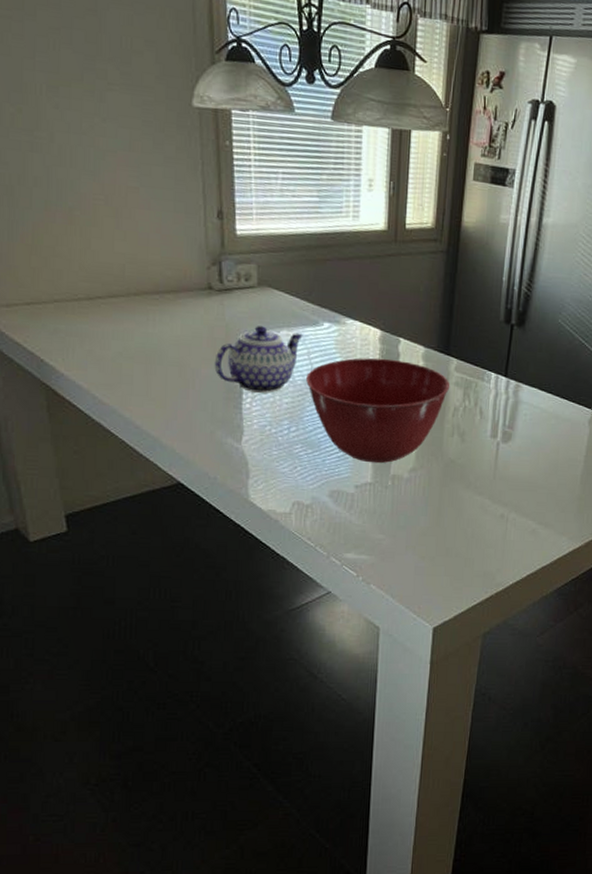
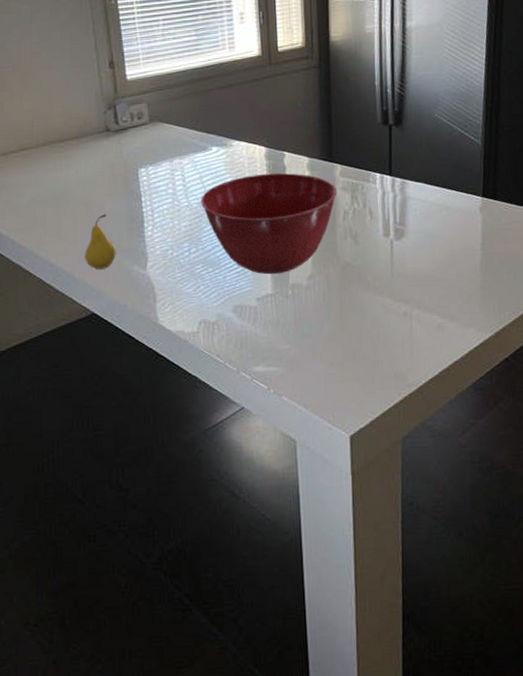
fruit: none [174,379,209,438] -> present [85,214,116,269]
teapot: present [214,325,303,393] -> none [116,157,194,220]

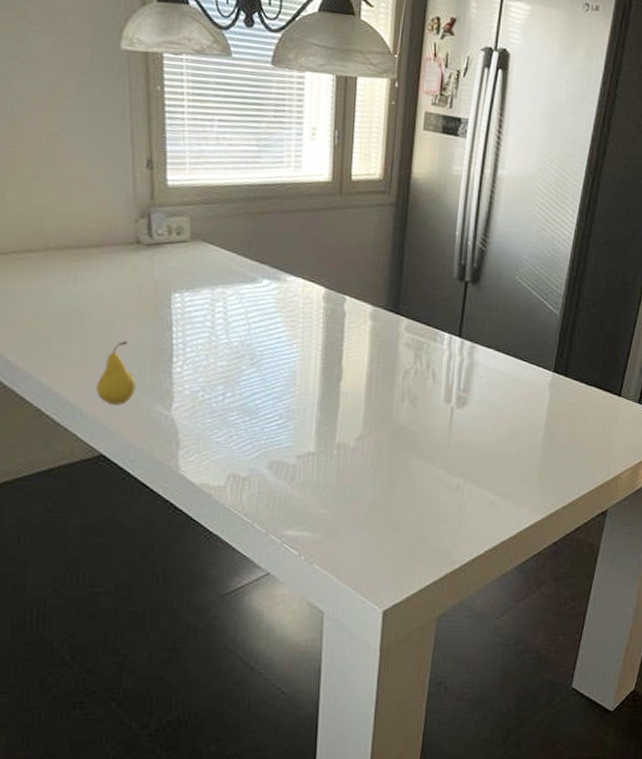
mixing bowl: present [201,173,338,275] -> none [243,317,400,431]

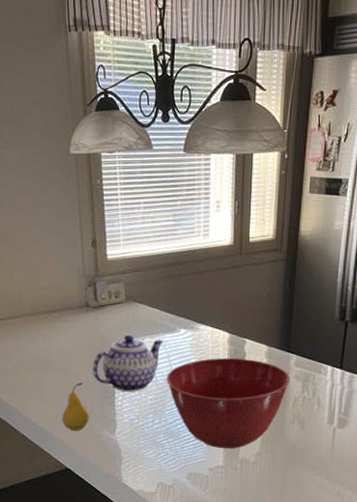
teapot: none [142,282,240,356] -> present [92,334,163,392]
mixing bowl: none [243,317,400,431] -> present [167,357,291,449]

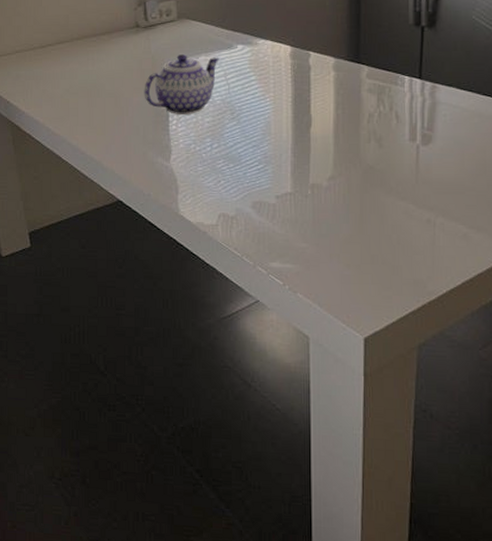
fruit: present [62,382,89,431] -> none [113,107,142,159]
mixing bowl: present [167,357,291,449] -> none [225,72,363,174]

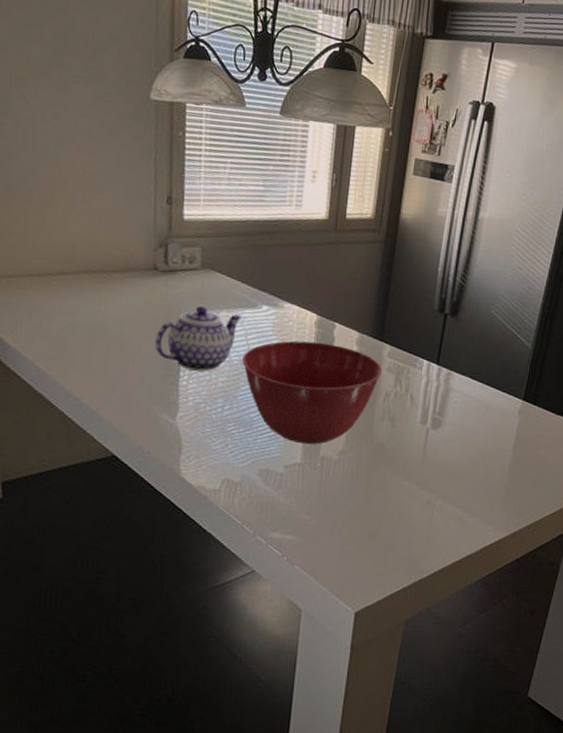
mixing bowl: none [225,72,363,174] -> present [242,340,383,445]

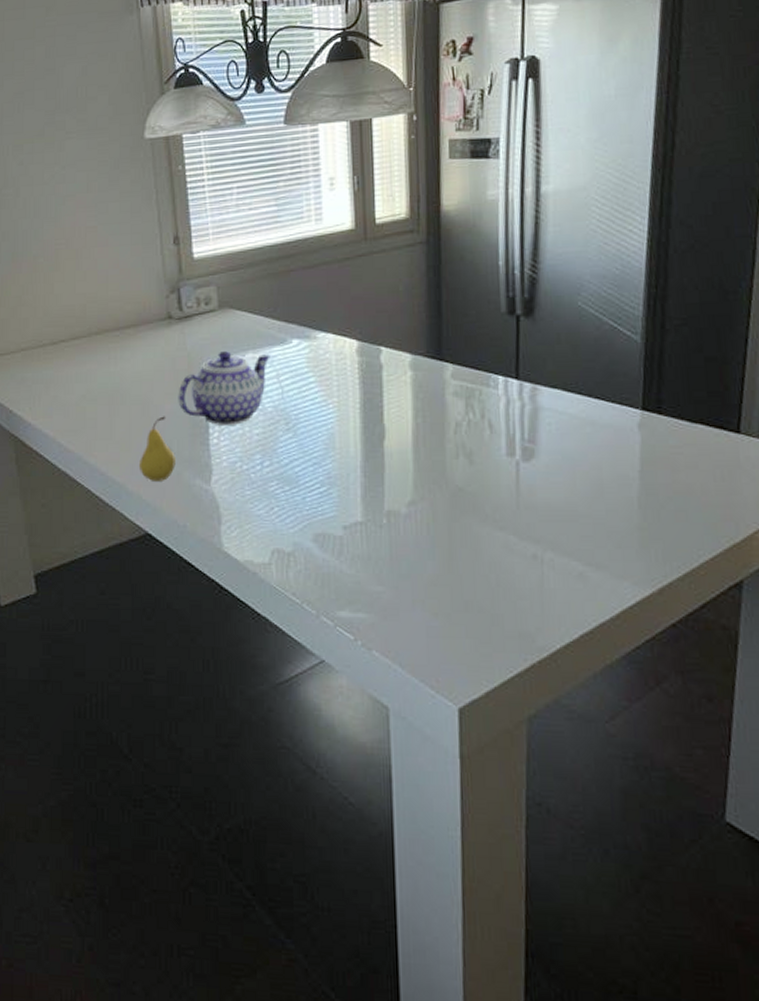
fruit: none [112,355,147,412] -> present [140,416,175,481]
mixing bowl: present [242,340,383,445] -> none [277,372,448,498]

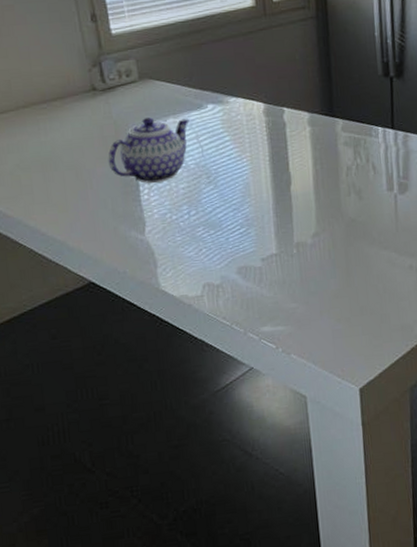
fruit: present [140,416,175,481] -> none [77,178,112,237]

